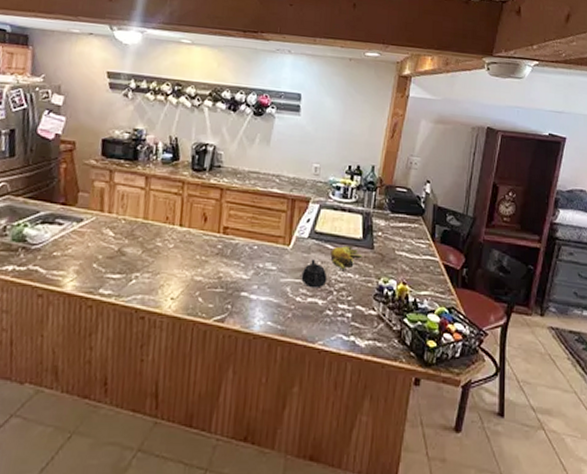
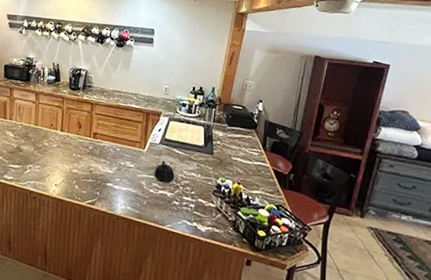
banana bunch: present [330,246,363,272] -> none [177,151,204,171]

